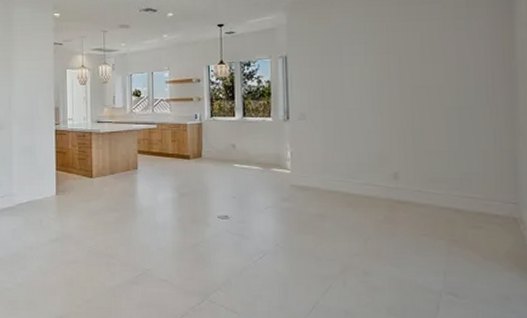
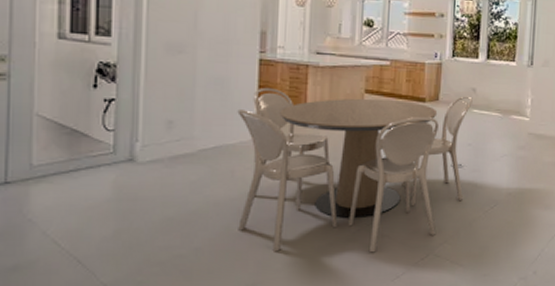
dining table: none [42,152,233,295] -> present [237,87,473,253]

